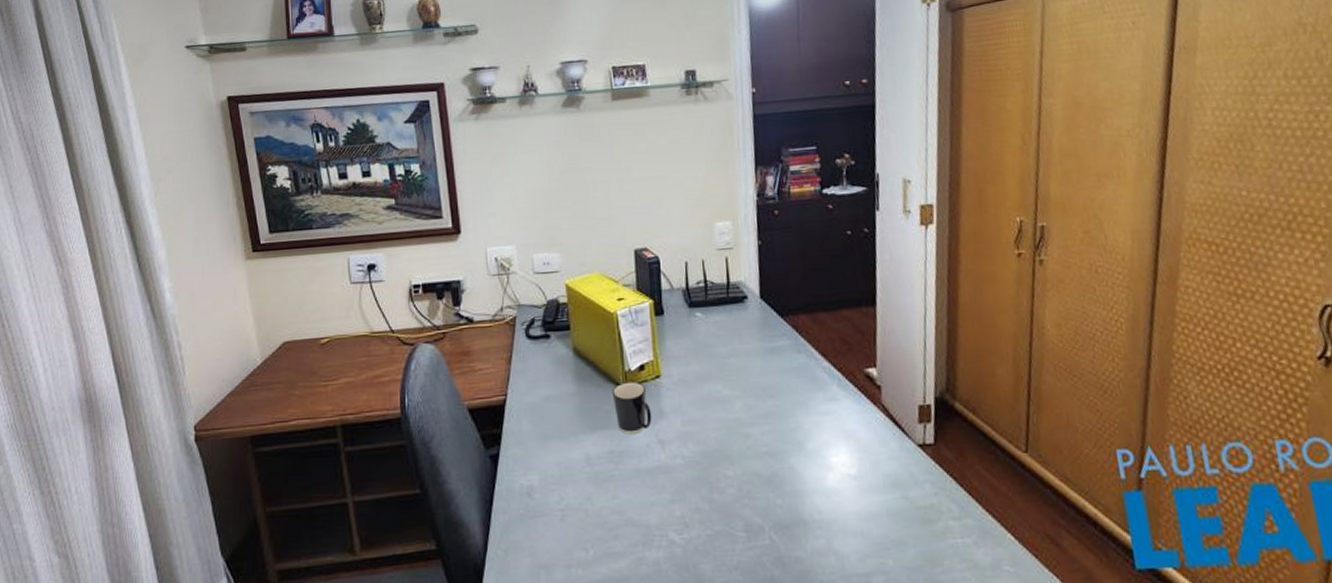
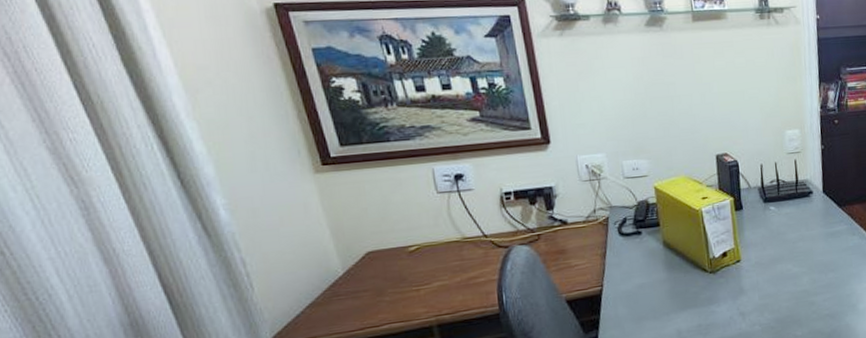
mug: present [611,381,652,434] -> none [698,266,734,310]

